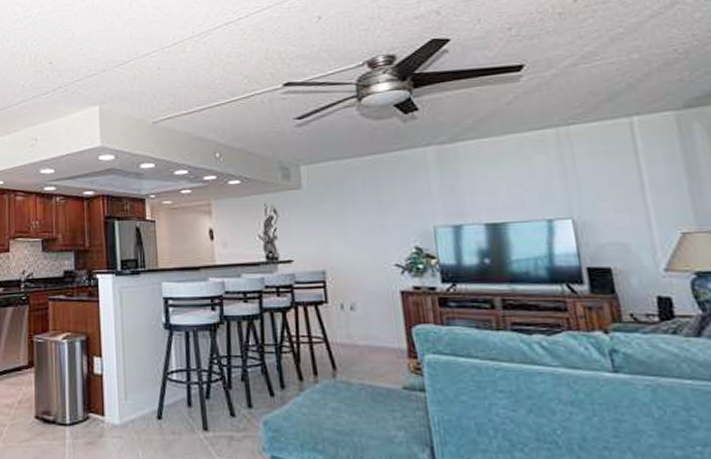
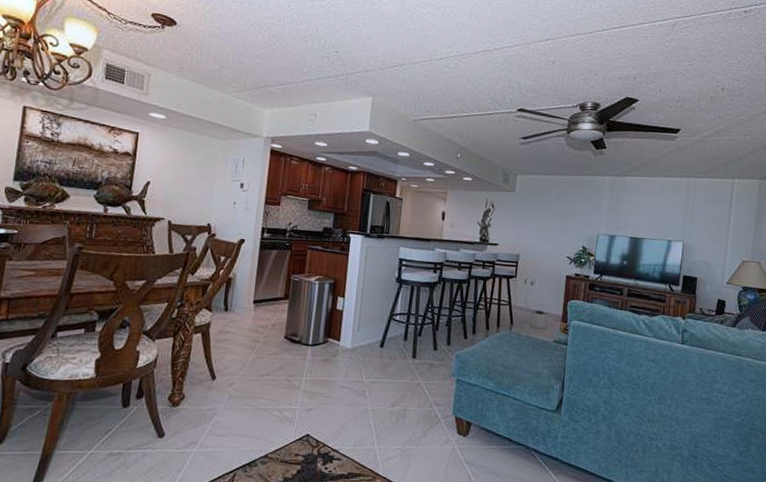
planter: none [358,346,389,373] -> present [529,310,549,330]

